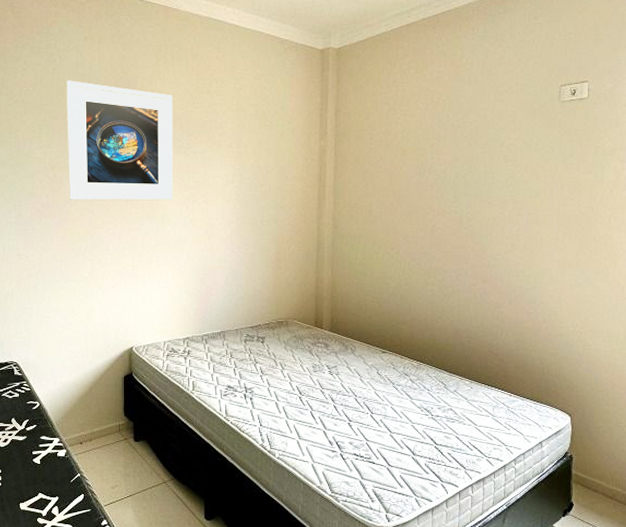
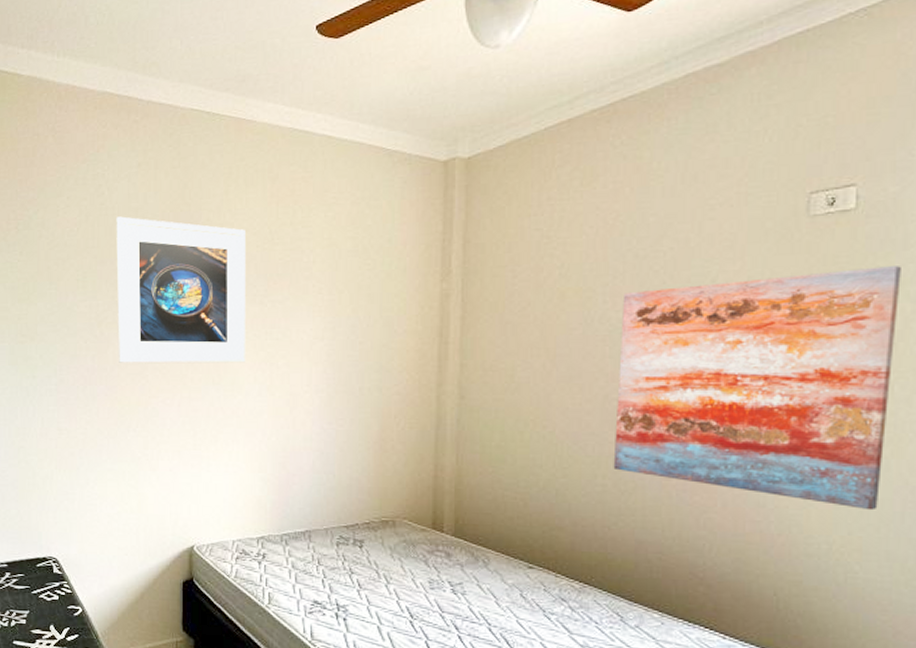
wall art: none [439,138,614,303] -> present [613,266,901,511]

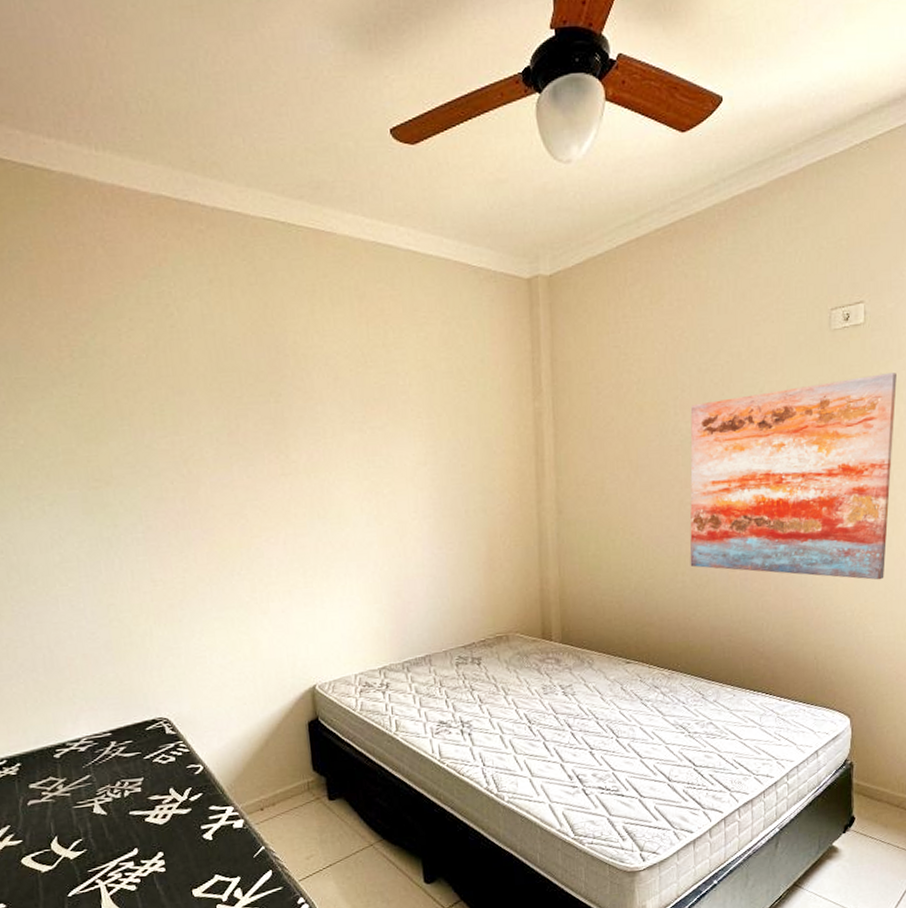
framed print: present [116,216,247,364] -> none [191,340,350,503]

